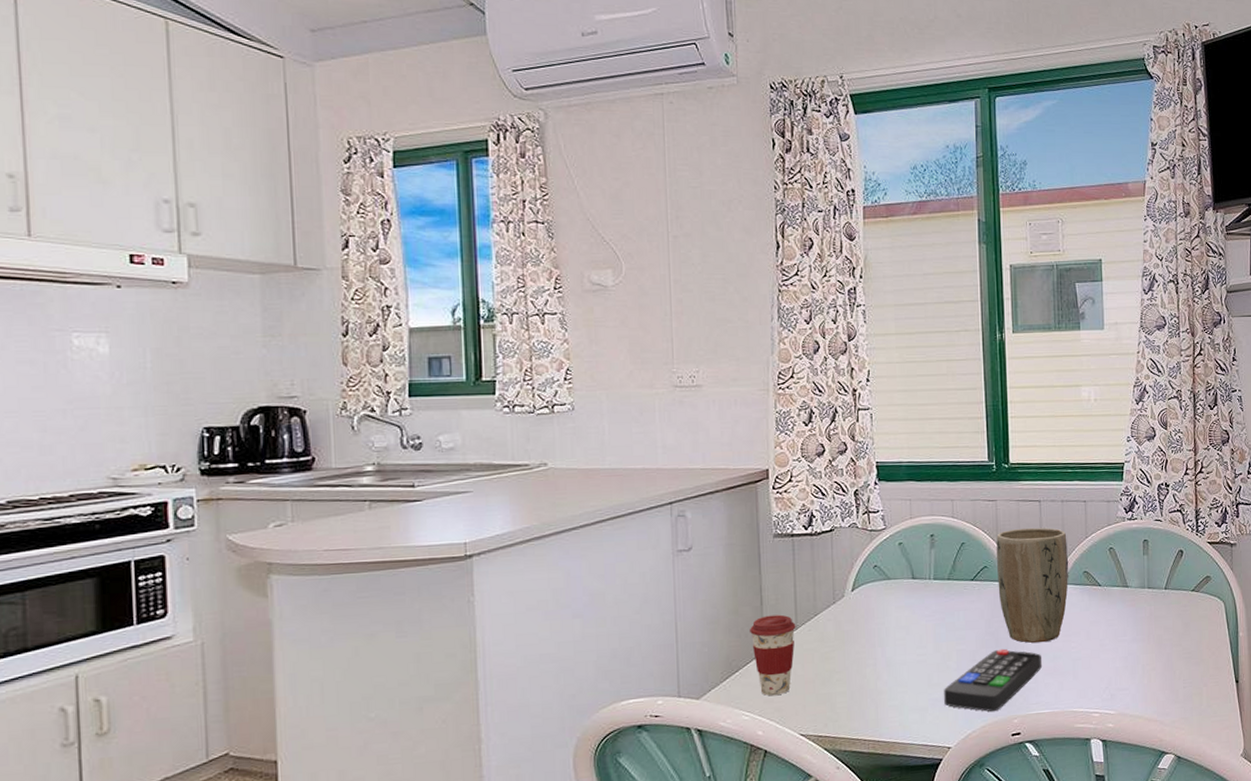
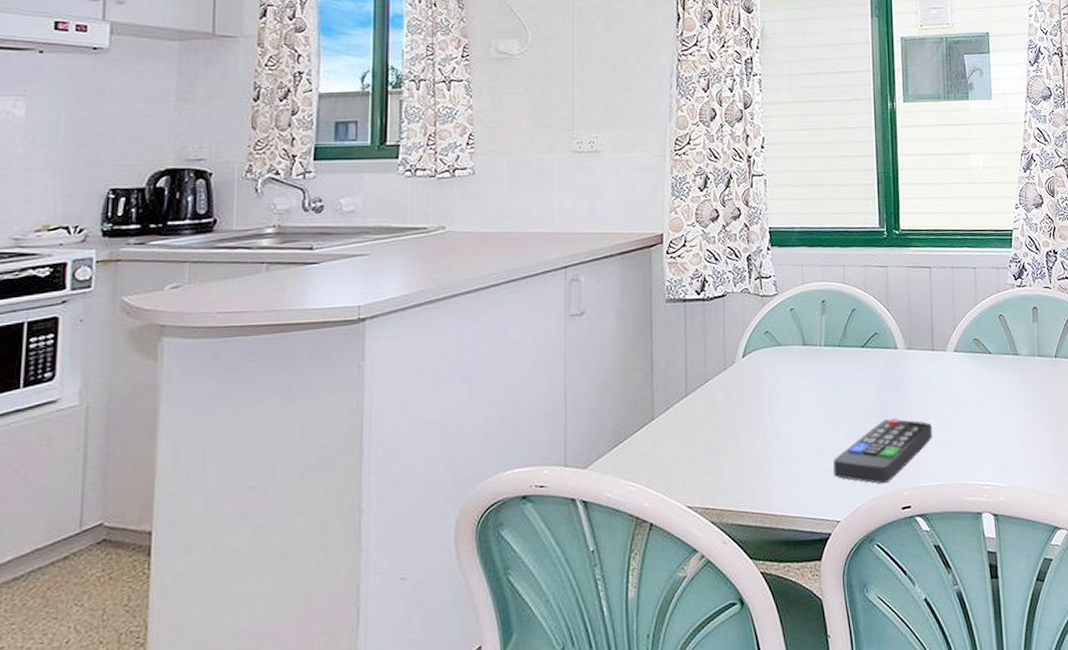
coffee cup: present [750,614,796,696] -> none [639,381,686,466]
plant pot: present [996,527,1069,643] -> none [887,294,959,412]

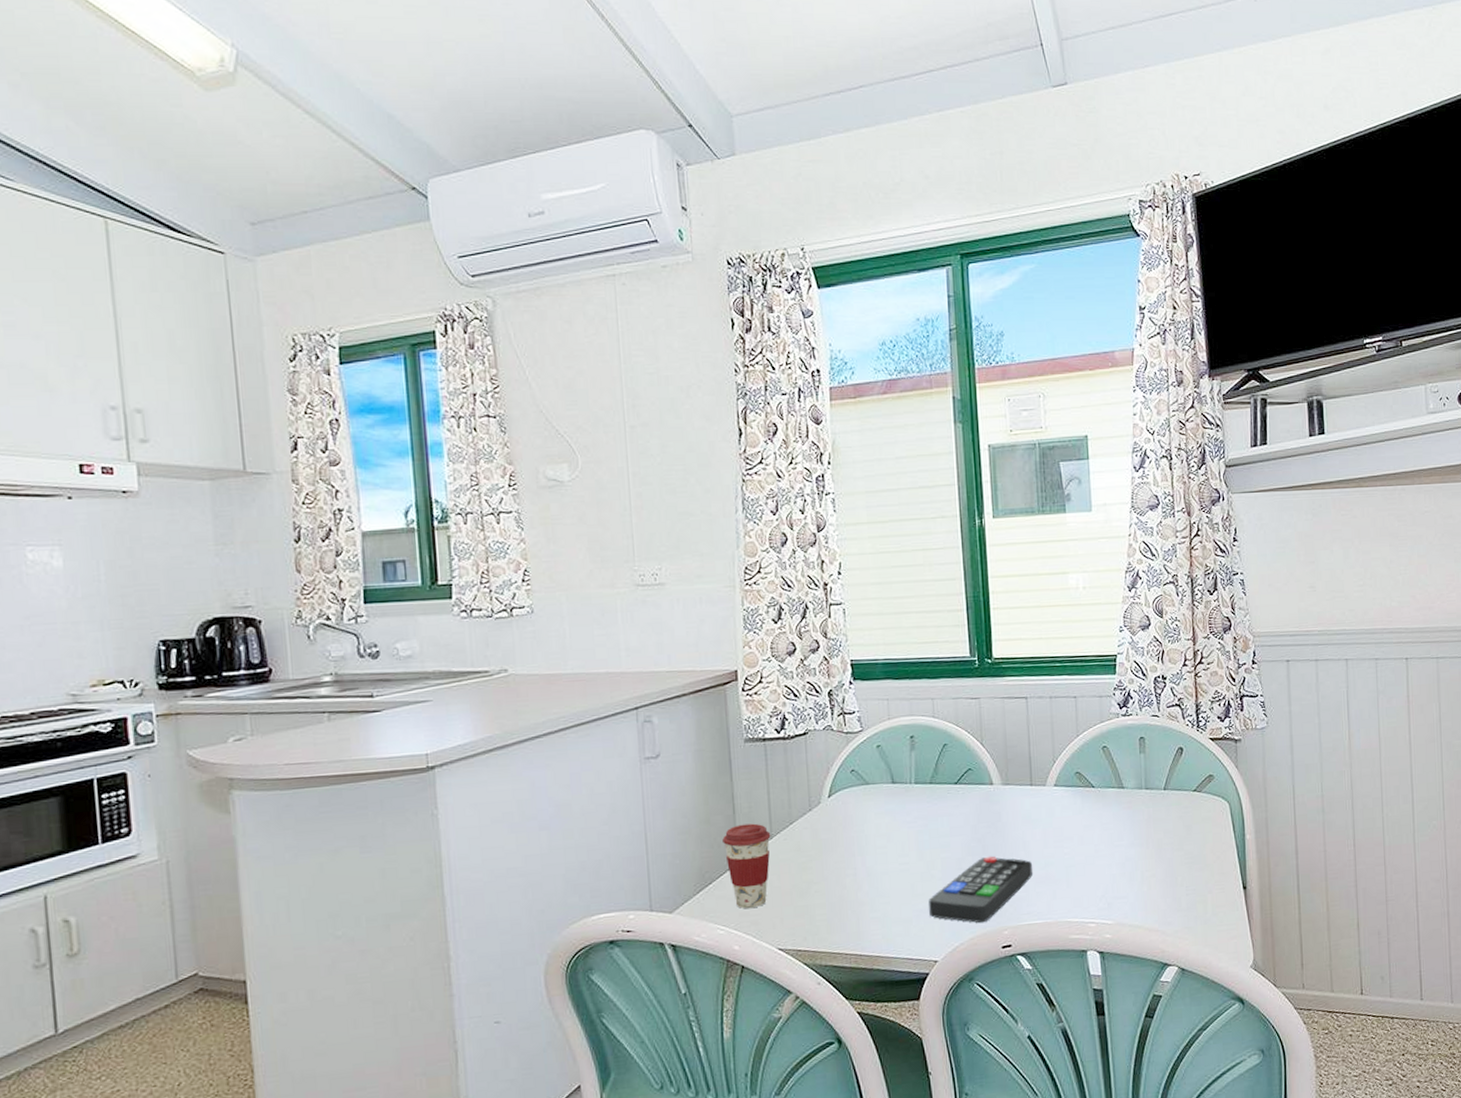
coffee cup: none [639,381,686,466] -> present [722,823,771,909]

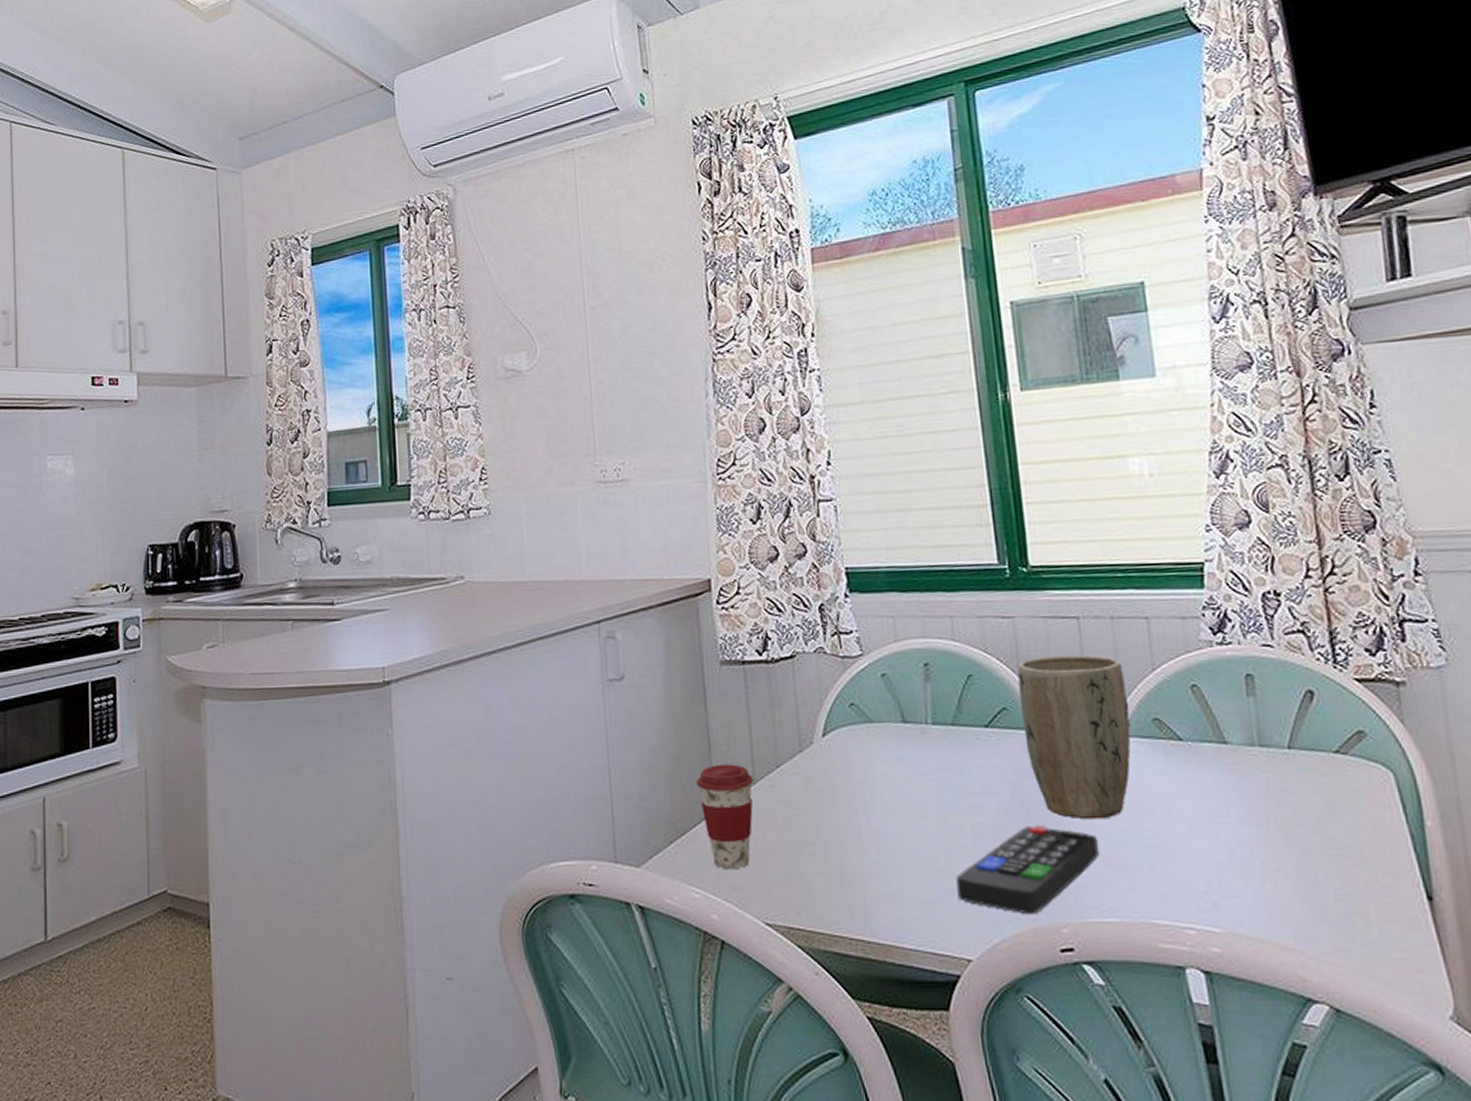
plant pot: none [981,726,1059,850] -> present [1017,654,1131,820]

